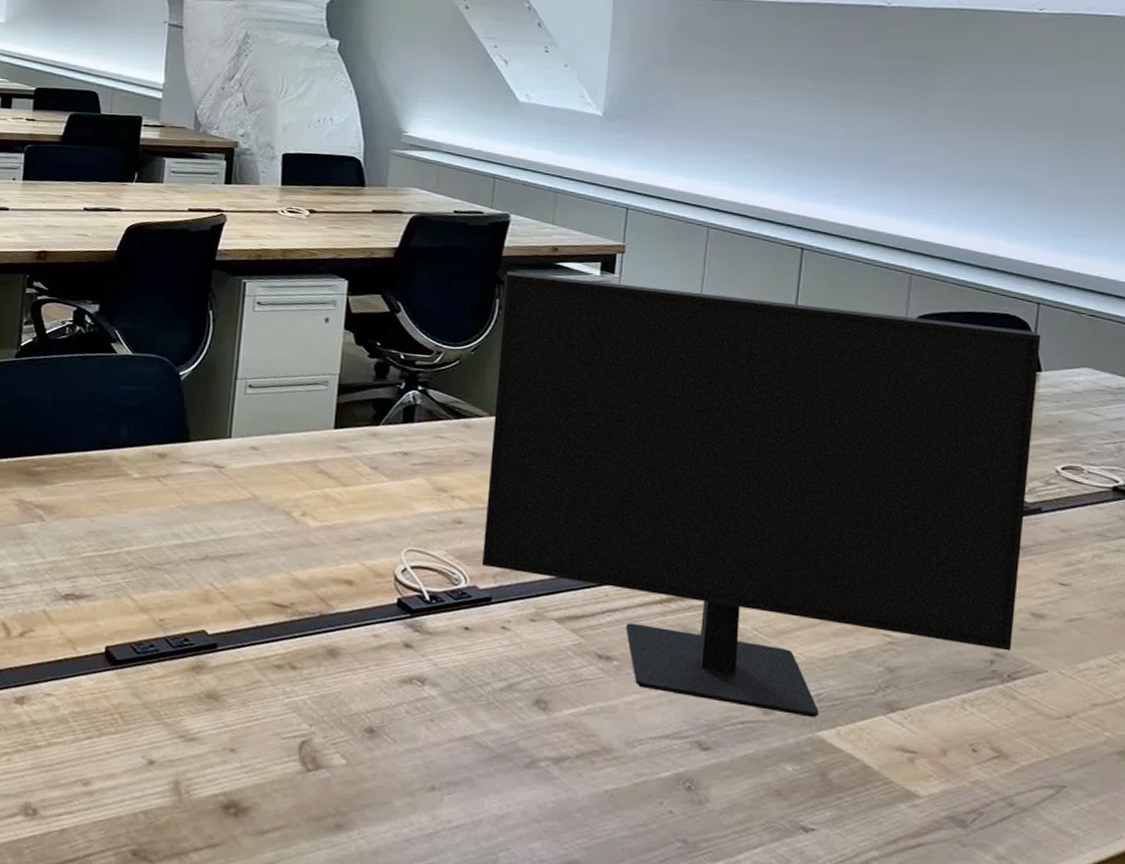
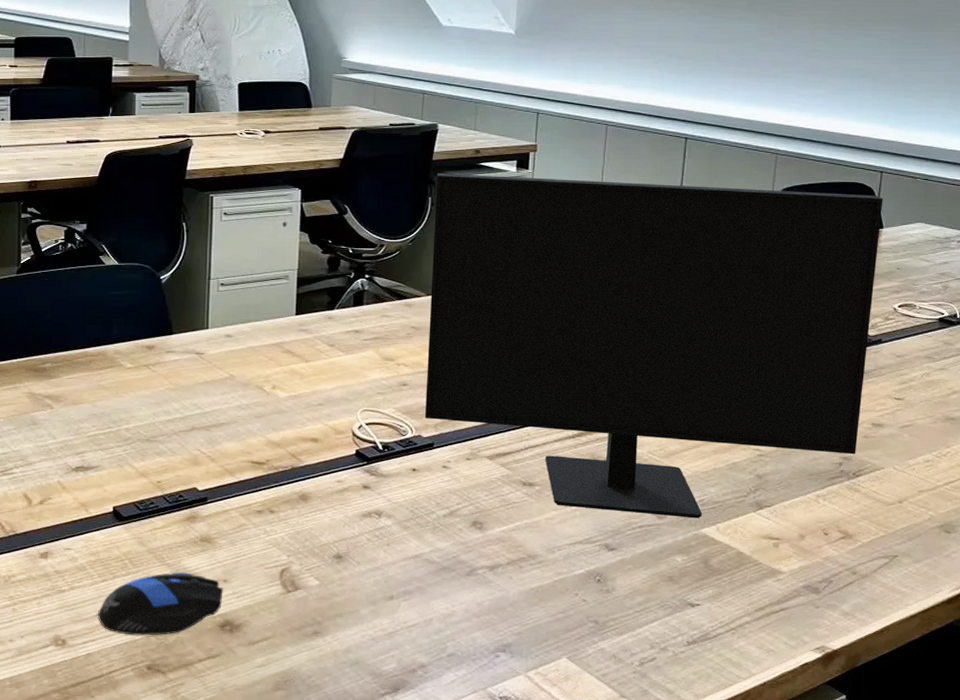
computer mouse: none [78,734,230,813] -> present [98,572,223,636]

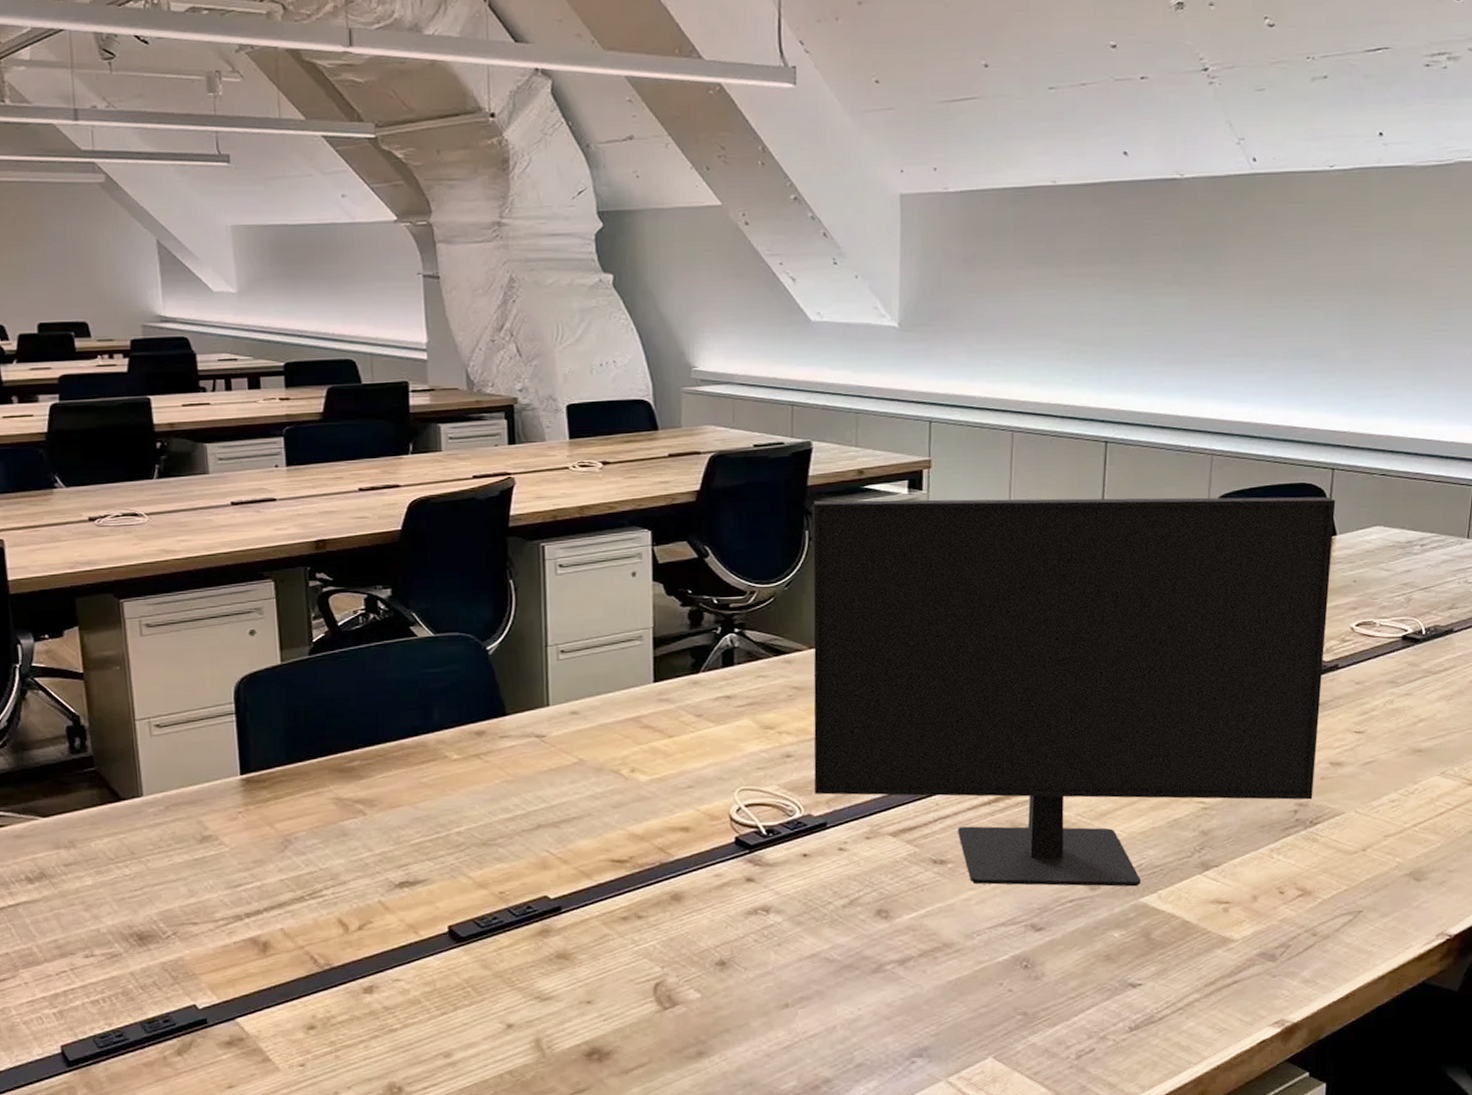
computer mouse: present [98,572,223,636] -> none [439,996,588,1075]

